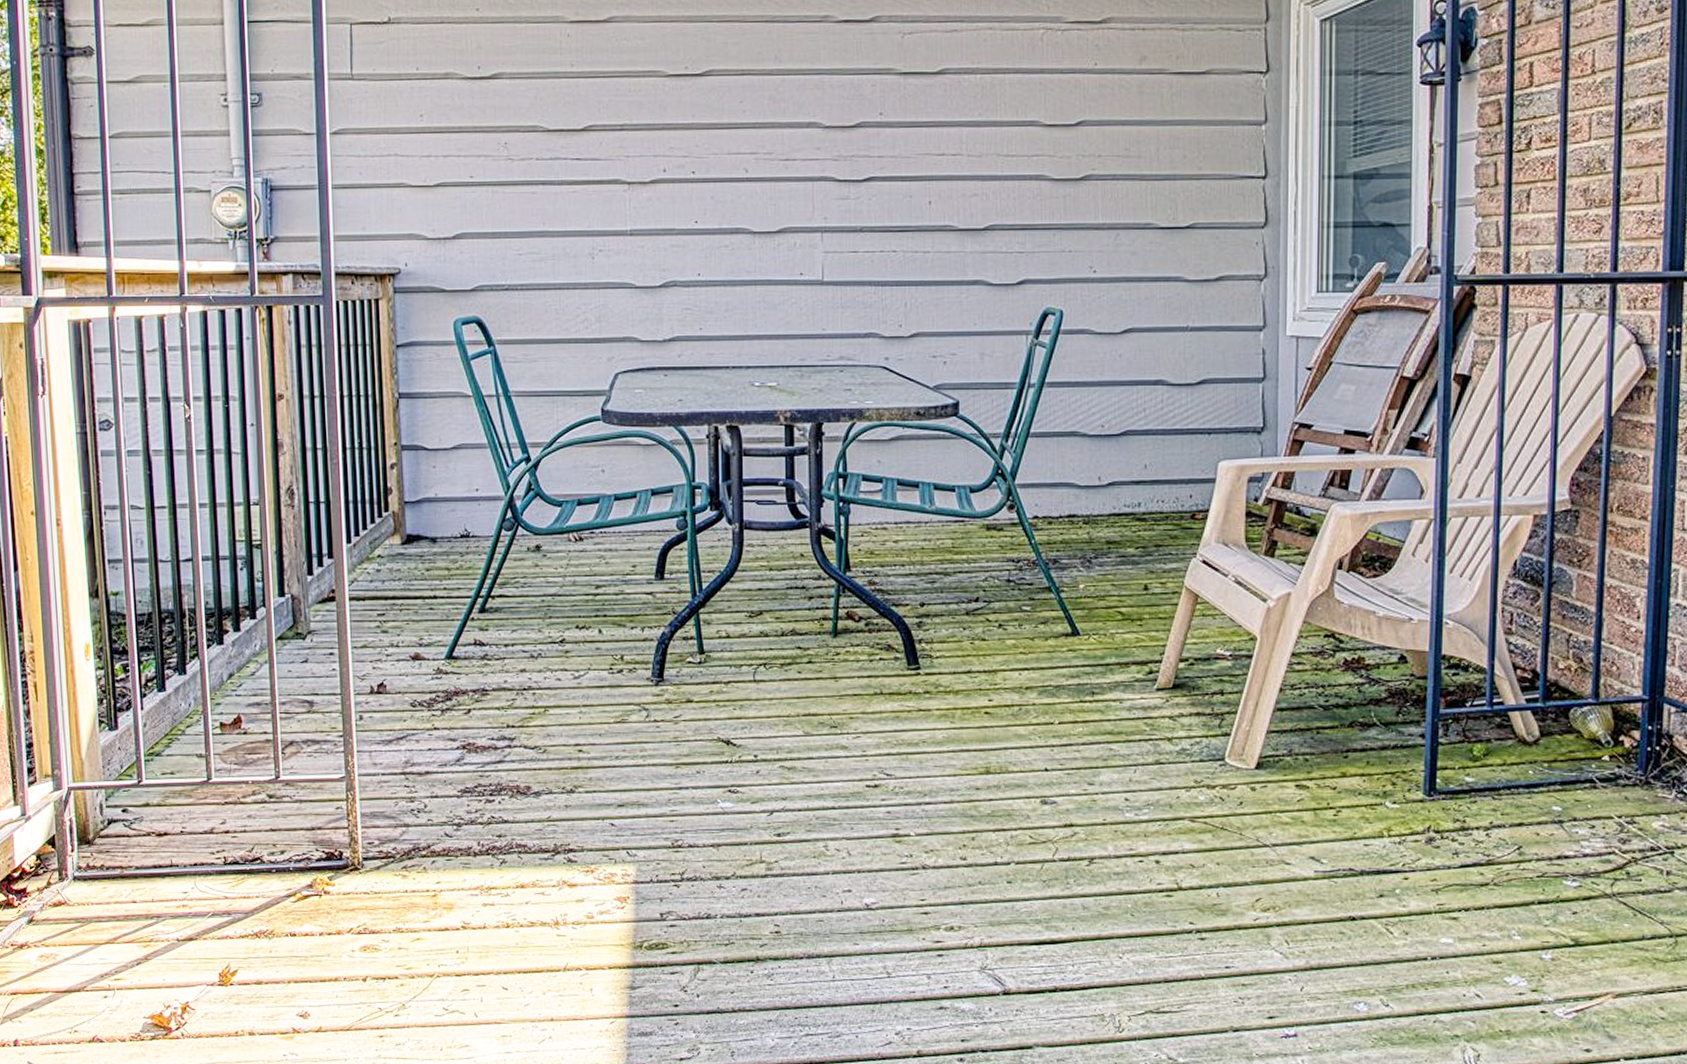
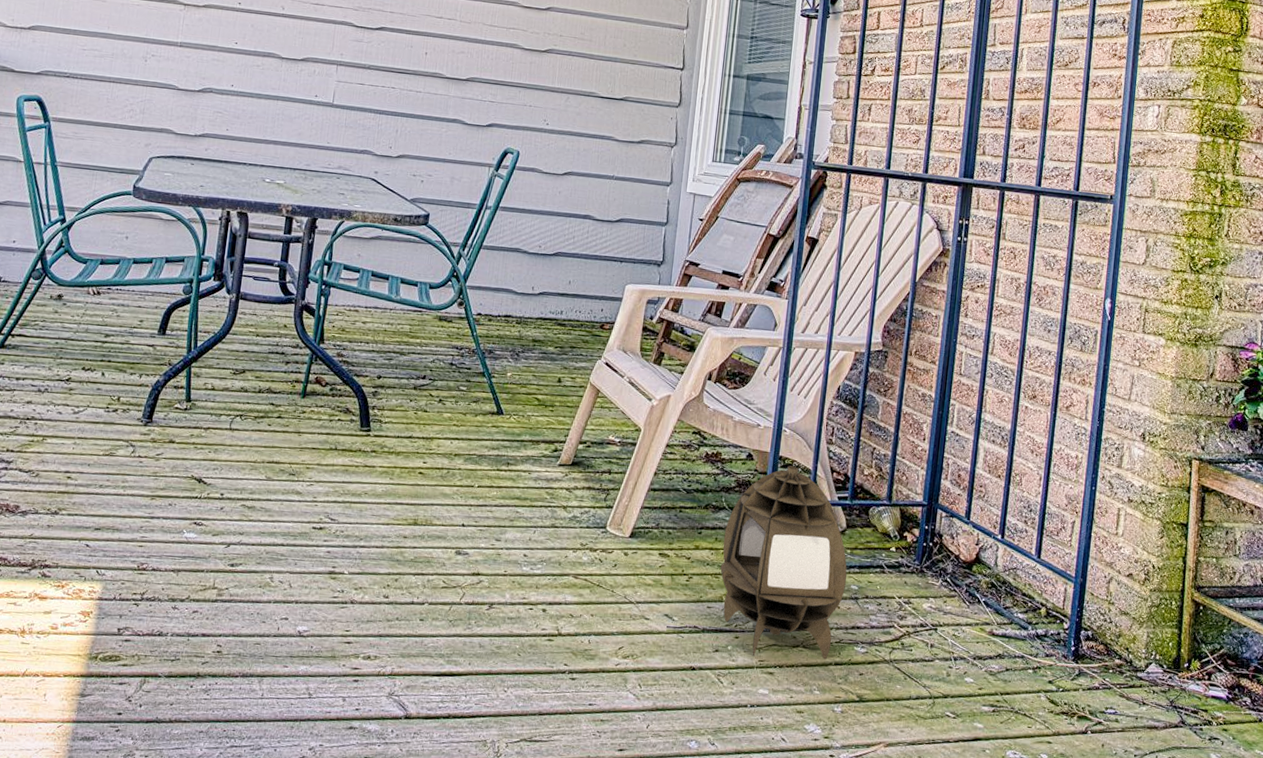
lantern: none [1377,666,1545,900] -> present [720,465,847,659]

